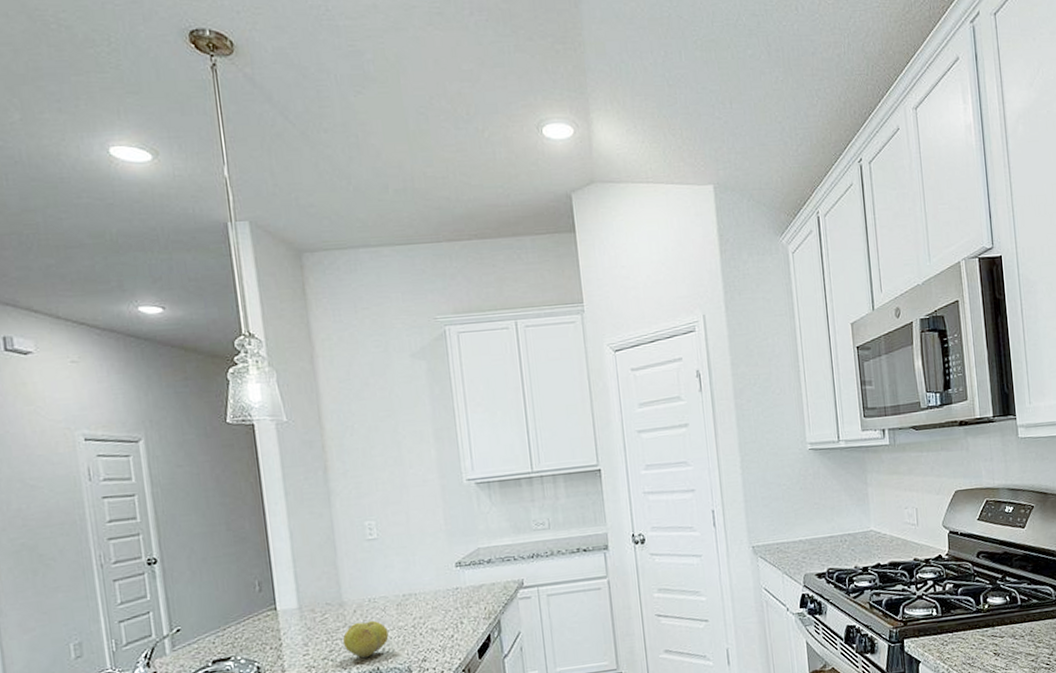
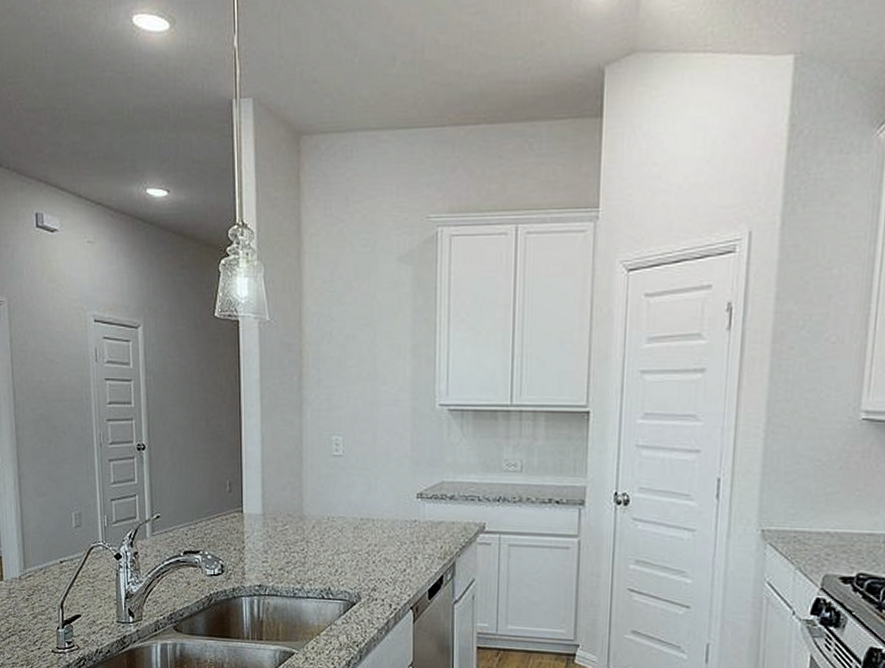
fruit: present [342,620,389,658] -> none [299,538,343,575]

